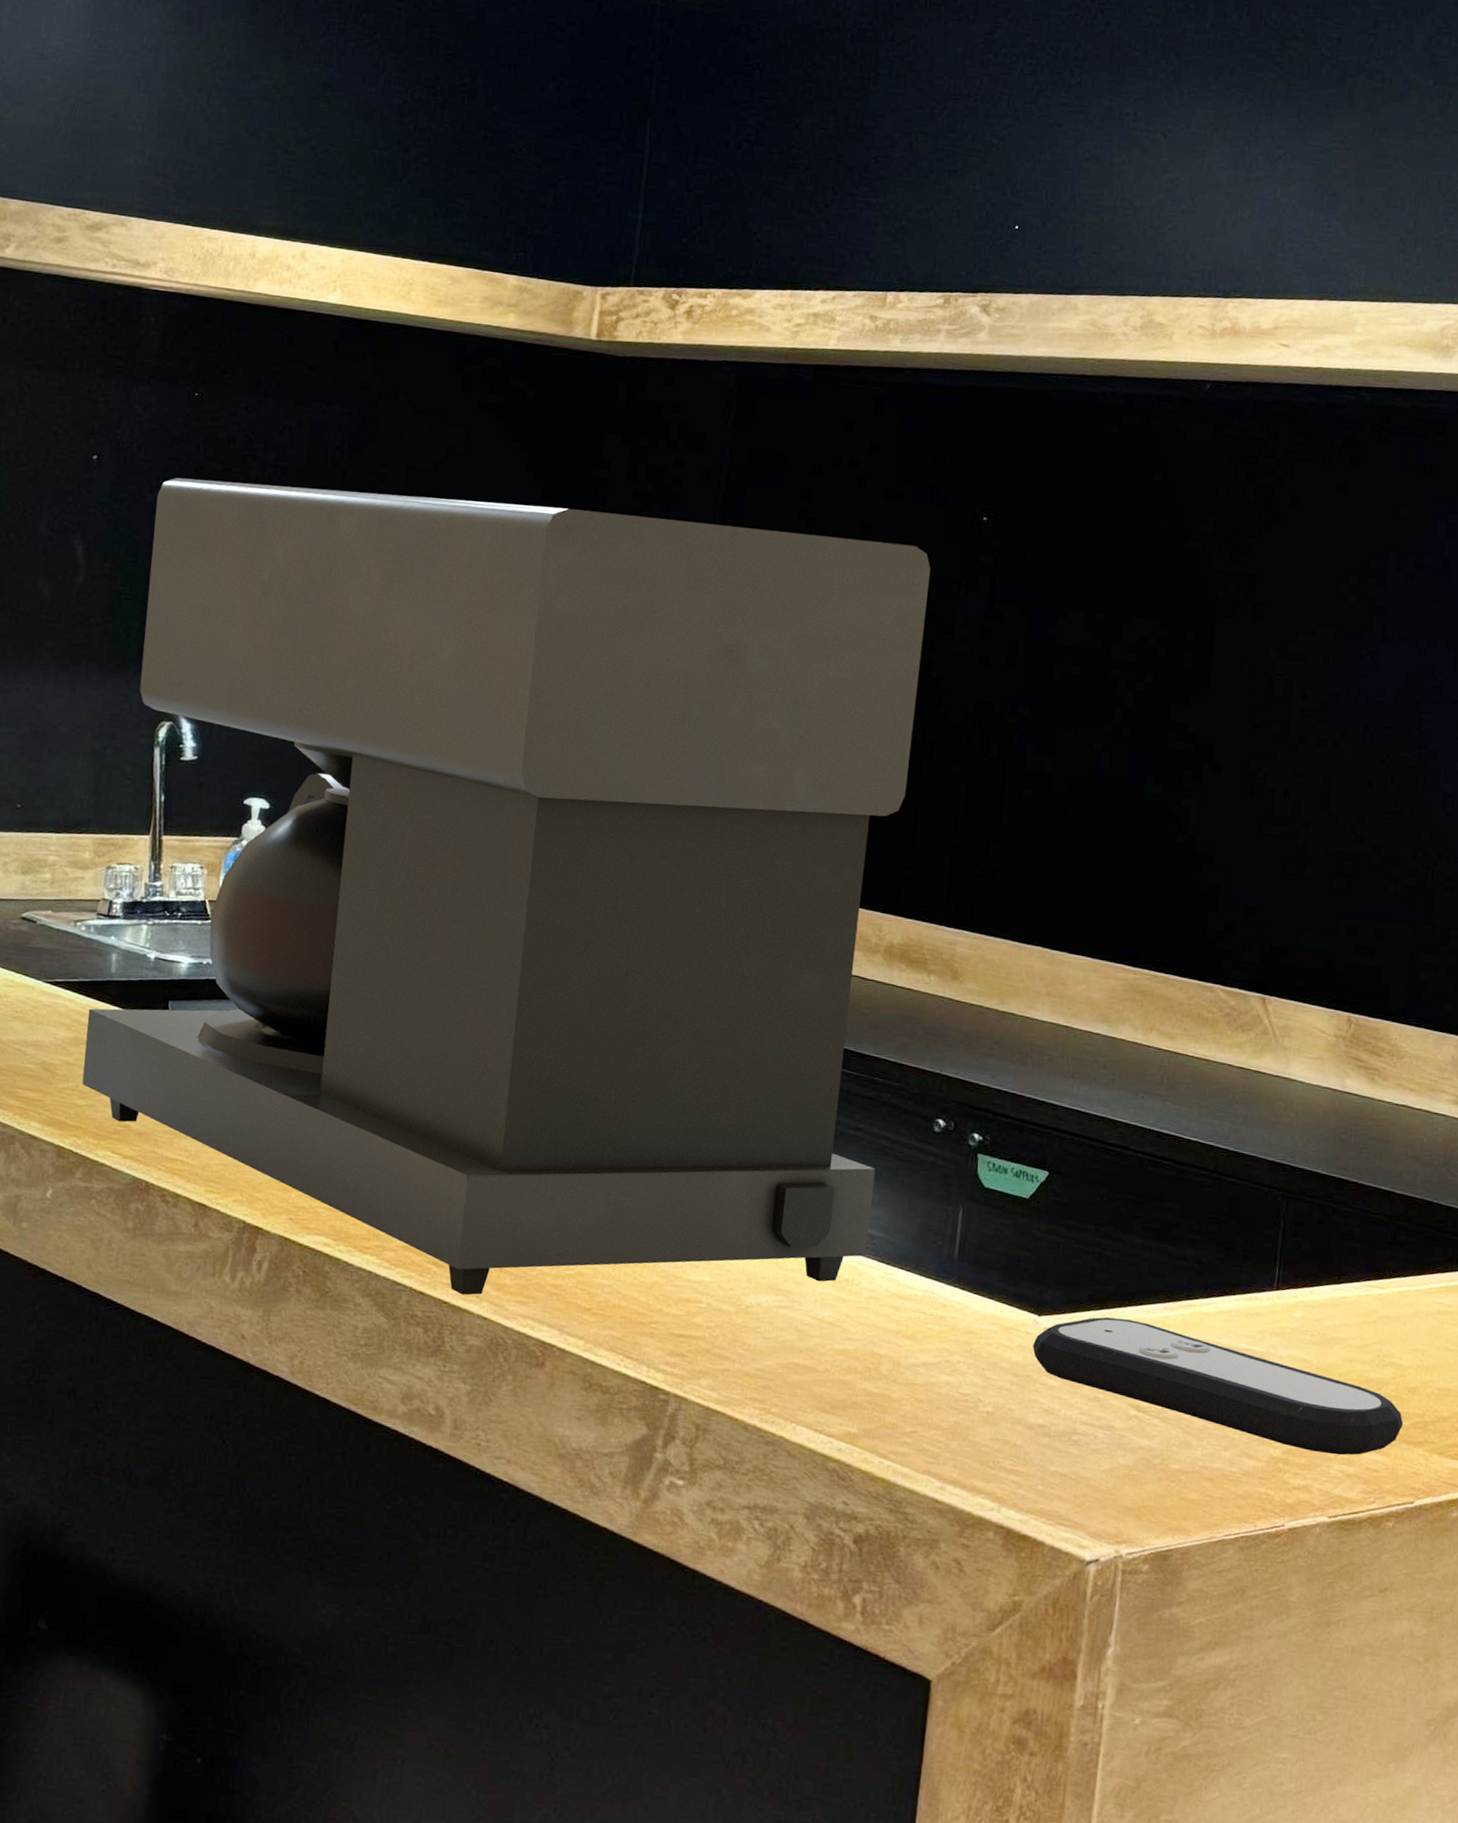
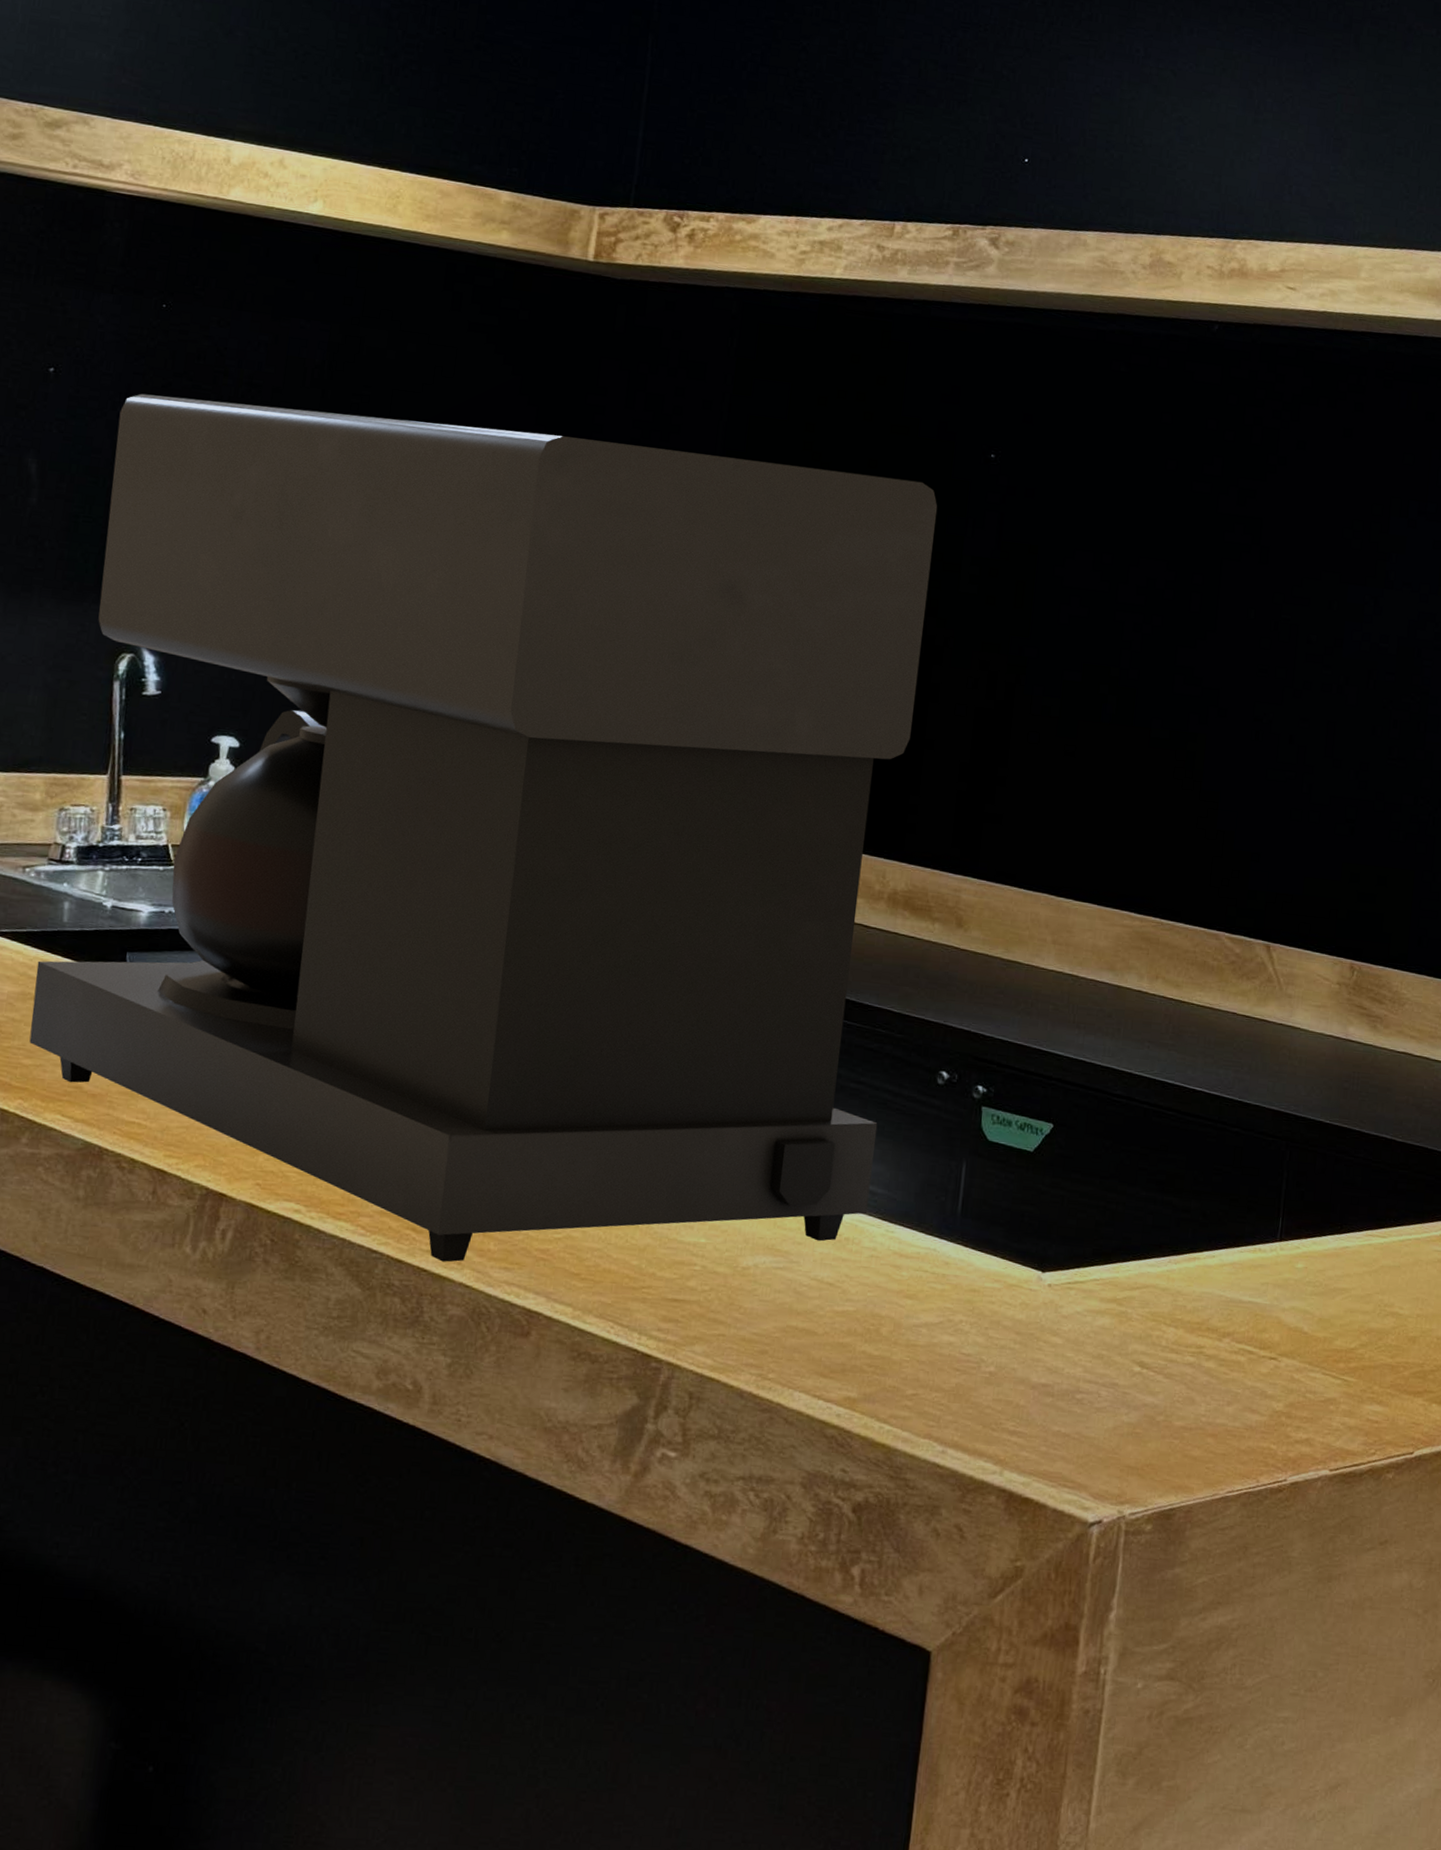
remote control: present [1033,1317,1404,1455] -> none [1036,1272,1404,1407]

